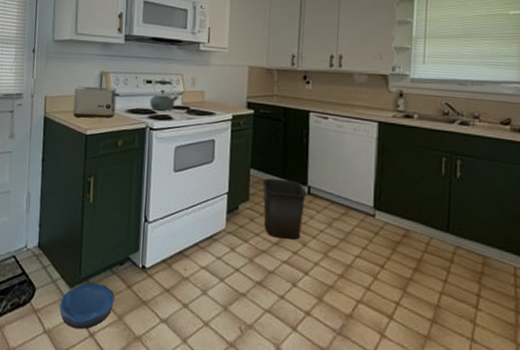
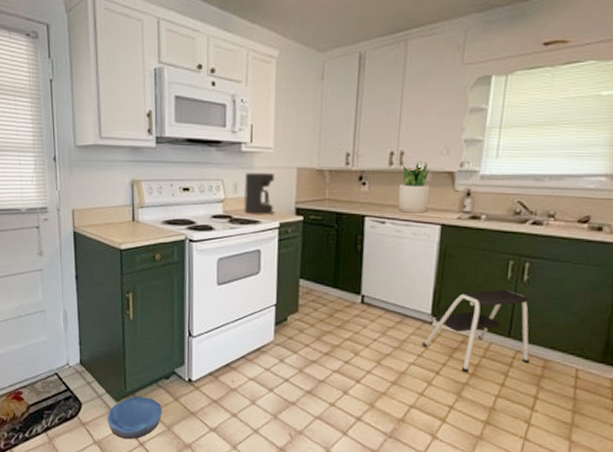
toaster: present [72,86,119,119] -> none [104,196,154,232]
kettle: present [149,80,180,111] -> none [187,187,221,221]
coffee maker: none [200,69,229,108] -> present [244,173,275,215]
waste bin: present [262,178,308,240] -> none [312,288,361,349]
planter: none [338,64,367,111] -> present [398,160,430,213]
step stool: none [366,184,469,268] -> present [422,289,530,373]

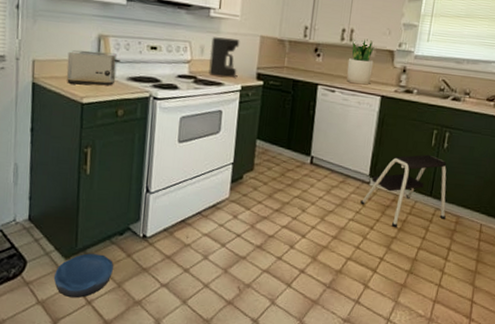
toaster: none [104,196,154,232] -> present [66,49,120,86]

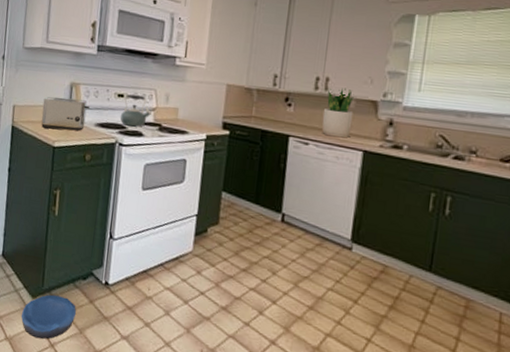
kettle: none [153,47,188,80] -> present [119,94,153,127]
coffee maker: present [209,37,240,78] -> none [173,85,206,127]
step stool: present [360,154,447,228] -> none [341,220,451,305]

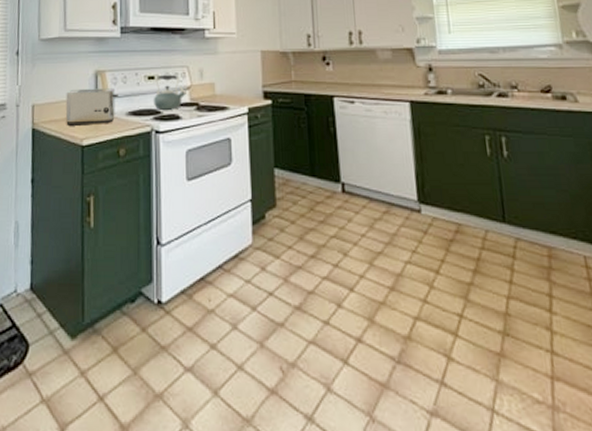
pet bowl: present [21,294,76,339] -> none [59,329,126,393]
planter: present [321,87,354,138] -> none [362,39,394,91]

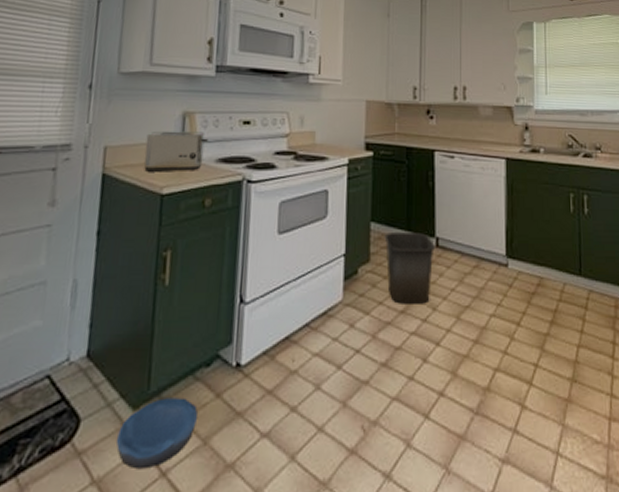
pet bowl: none [59,329,126,393] -> present [116,398,198,470]
kettle: present [153,75,188,110] -> none [246,120,286,158]
waste bin: none [289,177,342,249] -> present [384,231,436,304]

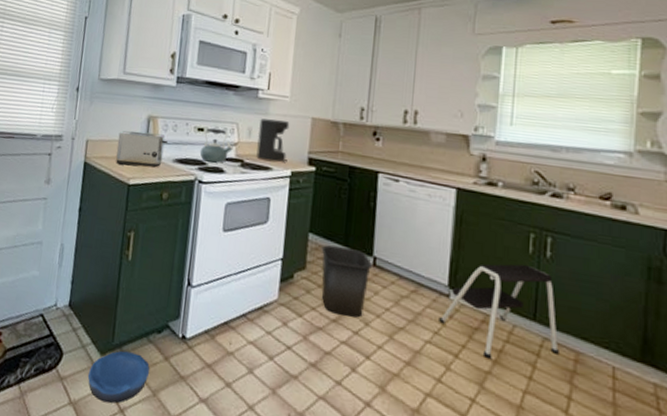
kettle: none [246,120,286,158] -> present [199,128,234,163]
coffee maker: none [310,105,344,151] -> present [256,118,290,163]
step stool: none [500,223,602,321] -> present [439,264,559,360]

